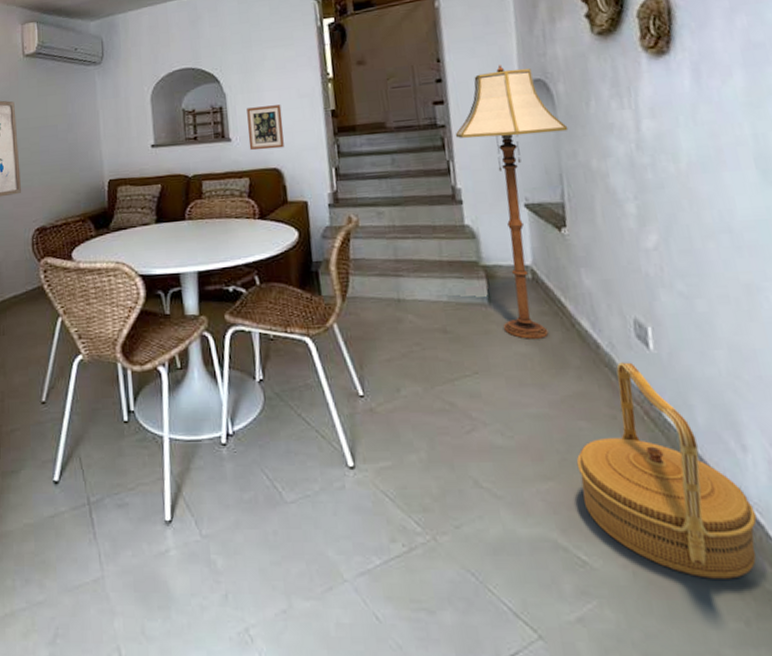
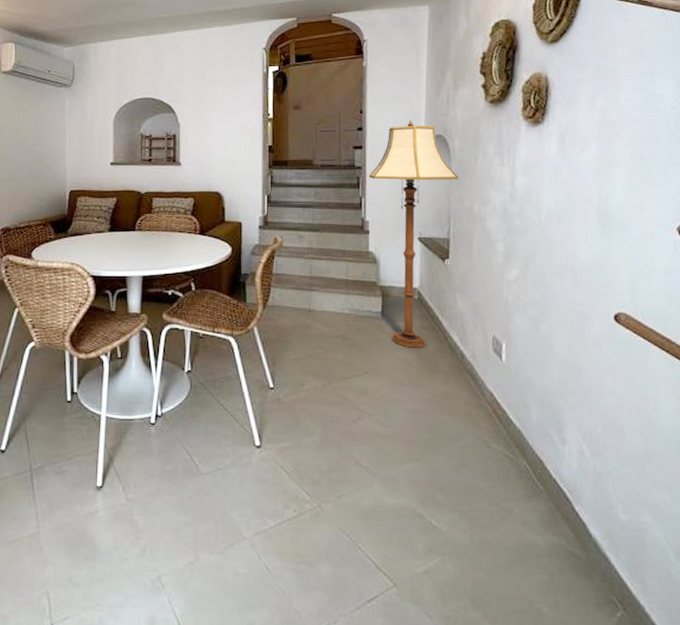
picture frame: present [247,105,284,151] -> none [196,137,227,175]
woven basket: present [576,362,758,579] -> none [437,370,567,542]

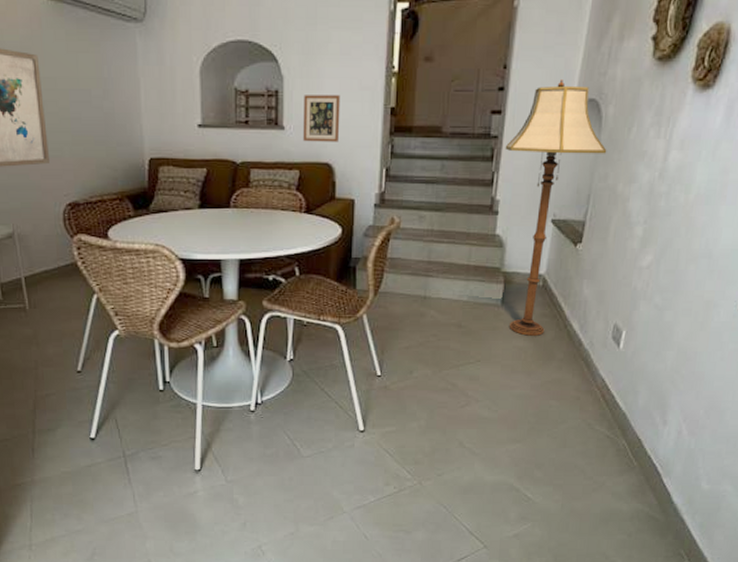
picture frame: none [196,137,227,175] -> present [303,95,341,142]

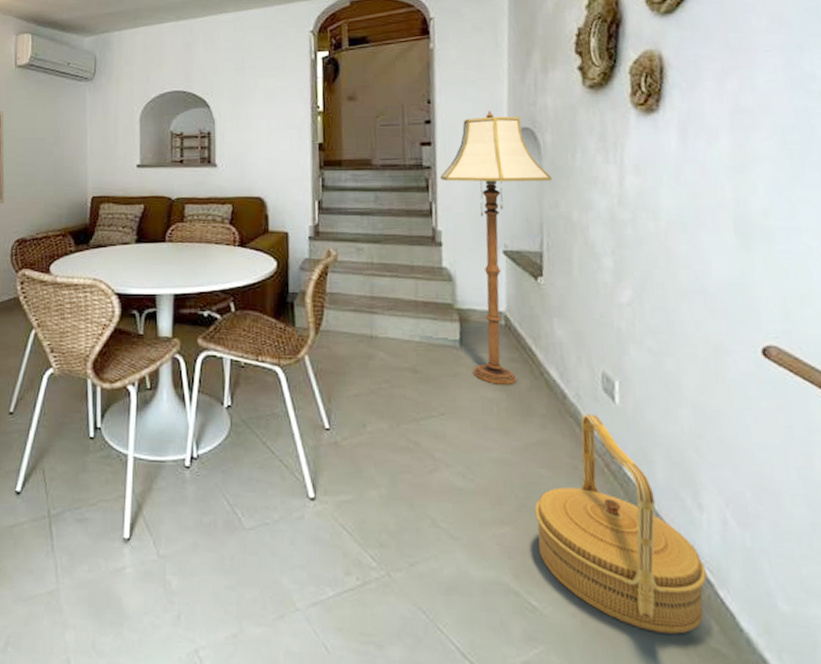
picture frame: present [303,95,341,142] -> none [234,134,270,178]
woven basket: none [539,357,659,508] -> present [534,414,708,635]

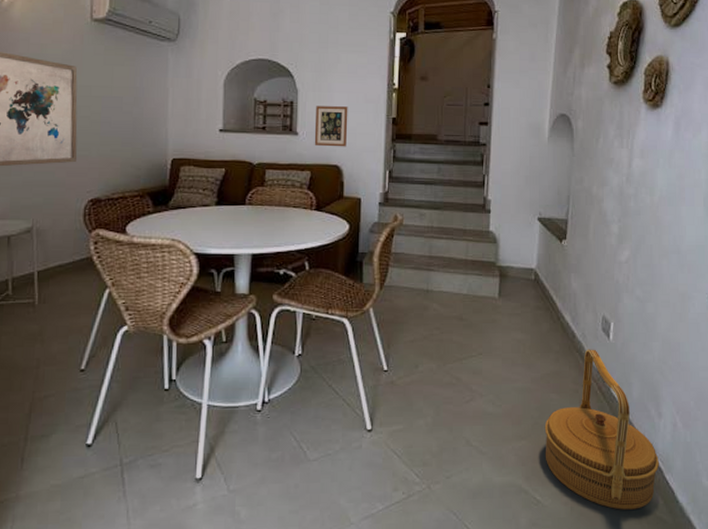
picture frame: none [234,134,270,178] -> present [314,106,348,147]
floor lamp: present [440,111,553,385] -> none [493,98,580,328]

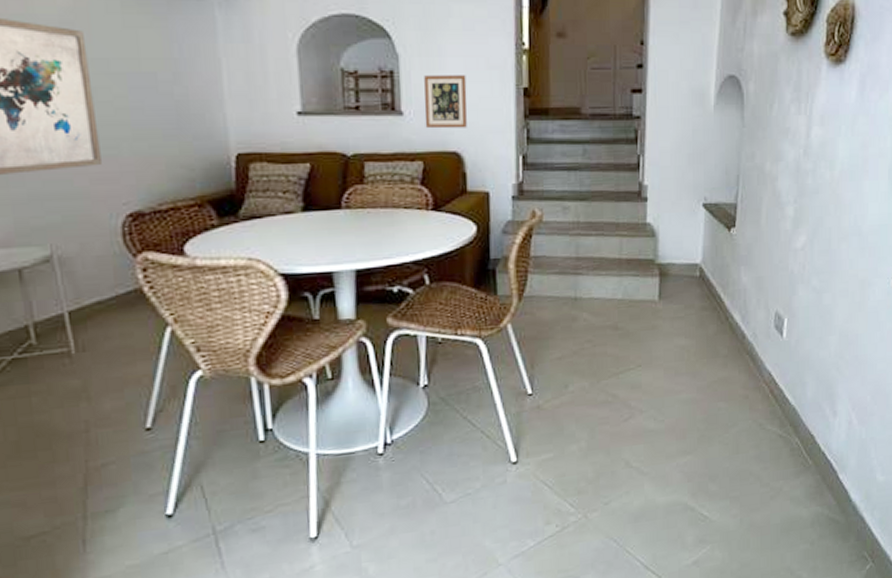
woven basket: present [544,349,660,510] -> none [712,349,834,516]

